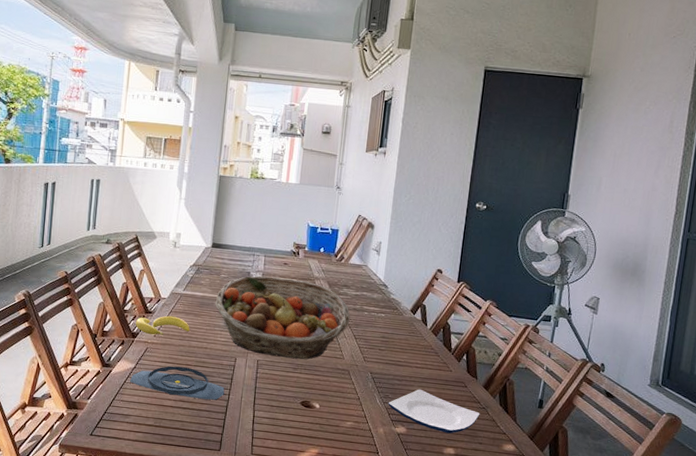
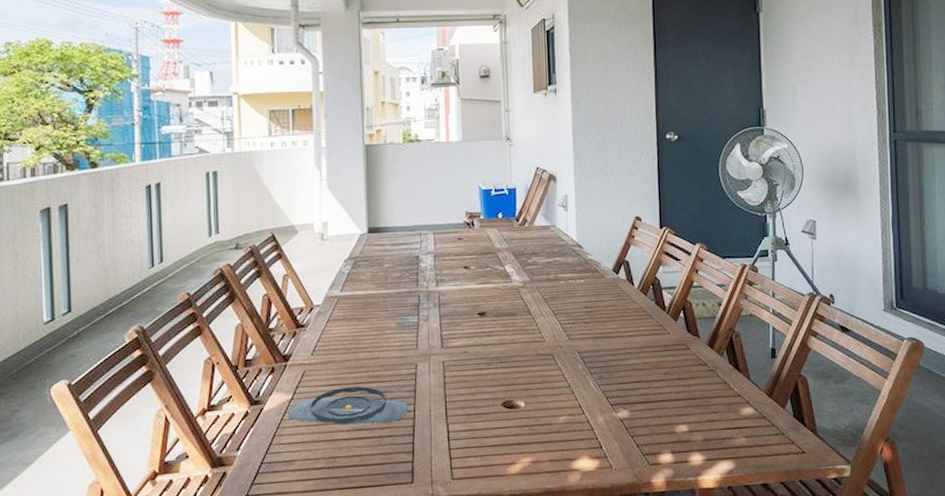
banana: present [135,315,190,335] -> none [285,325,355,354]
fruit basket: present [215,276,351,360] -> none [381,255,545,354]
plate: present [388,389,480,434] -> none [604,361,709,408]

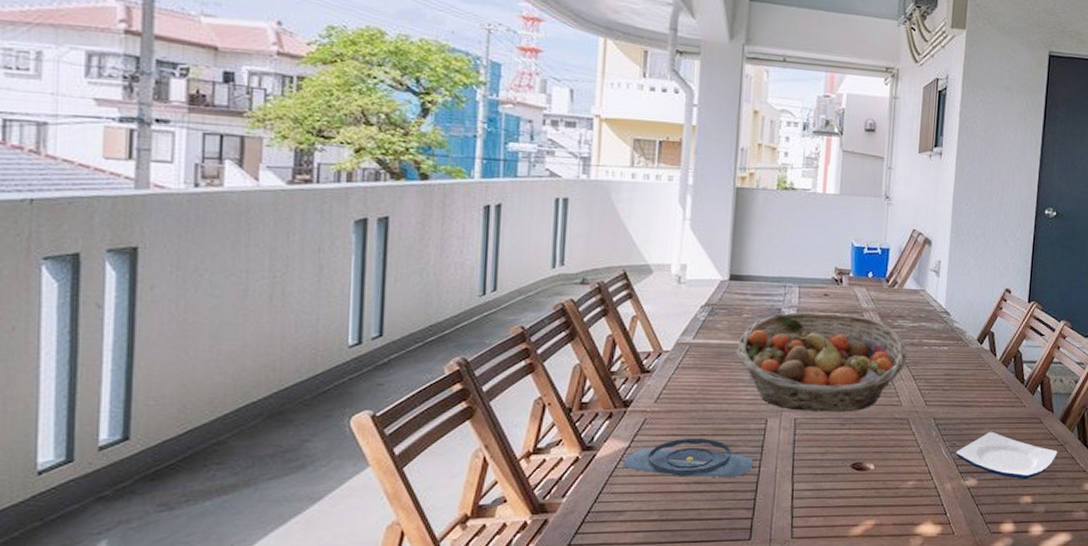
fruit basket: none [381,255,545,354] -> present [736,312,908,412]
plate: none [604,361,709,408] -> present [955,431,1058,480]

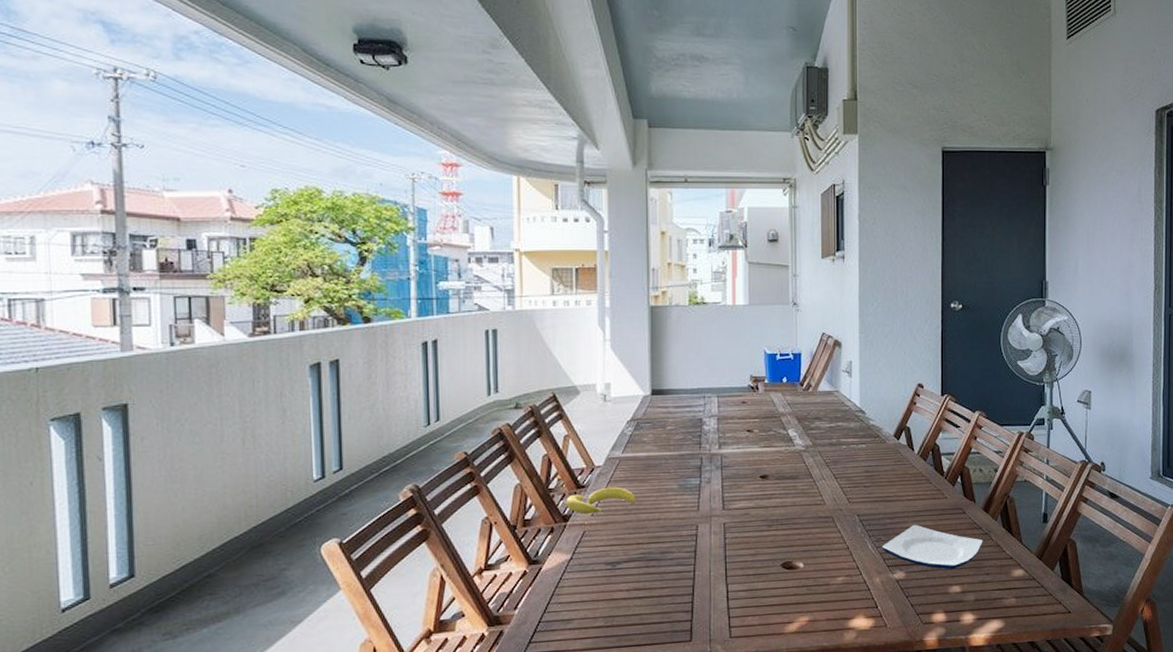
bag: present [623,439,754,477] -> none [567,547,688,584]
banana: none [627,373,704,401] -> present [565,486,636,515]
fruit basket: present [736,312,908,412] -> none [663,419,827,516]

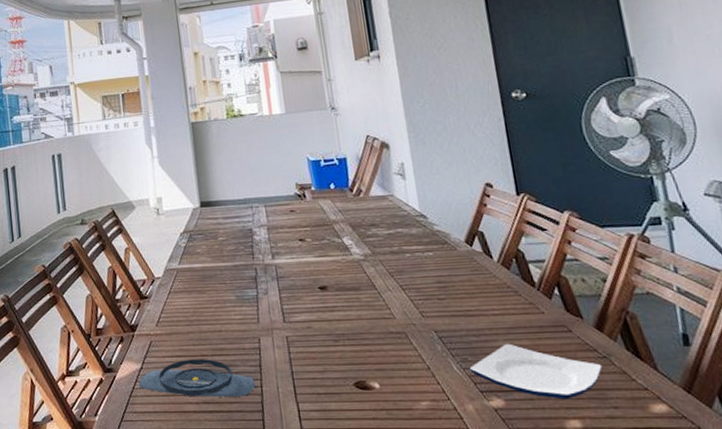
banana: present [565,486,636,515] -> none [131,297,196,325]
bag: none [567,547,688,584] -> present [139,359,256,397]

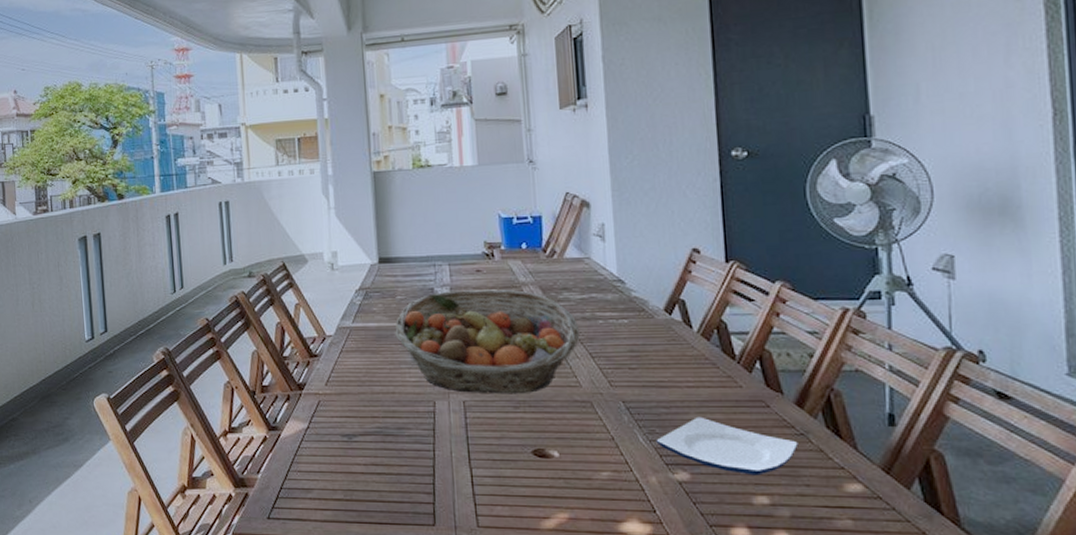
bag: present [139,359,256,397] -> none [305,421,428,460]
fruit basket: none [219,227,390,329] -> present [395,289,580,394]

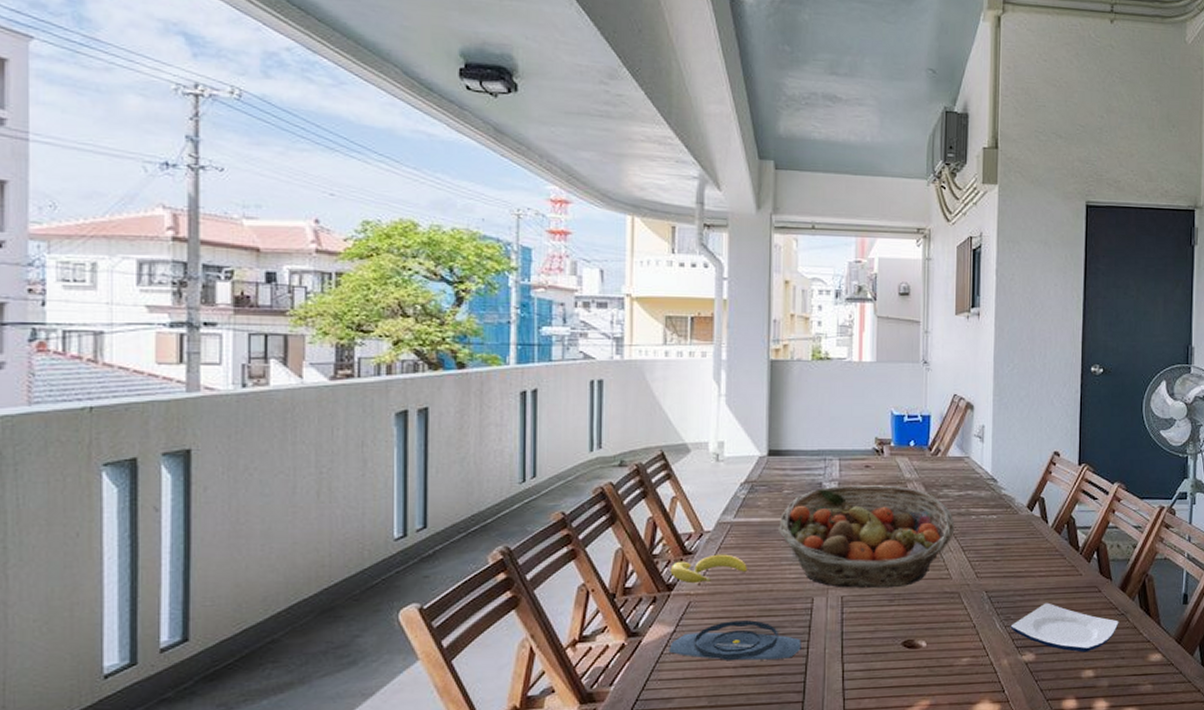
banana: none [299,357,369,384] -> present [670,554,747,584]
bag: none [305,421,428,460] -> present [669,620,802,661]

